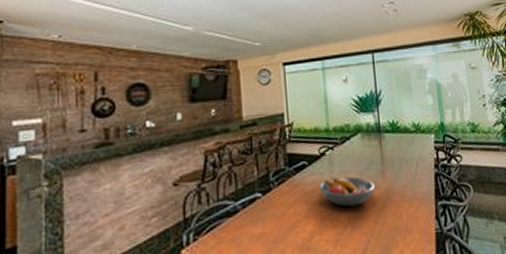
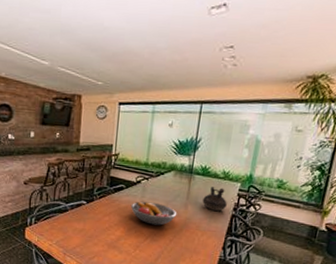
pitcher: none [399,143,427,173] -> present [202,187,227,211]

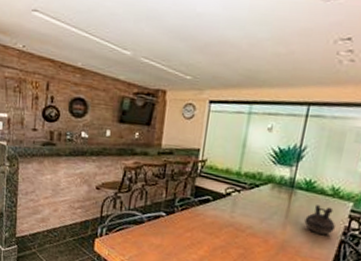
fruit bowl: present [130,201,177,226] -> none [217,216,273,247]

